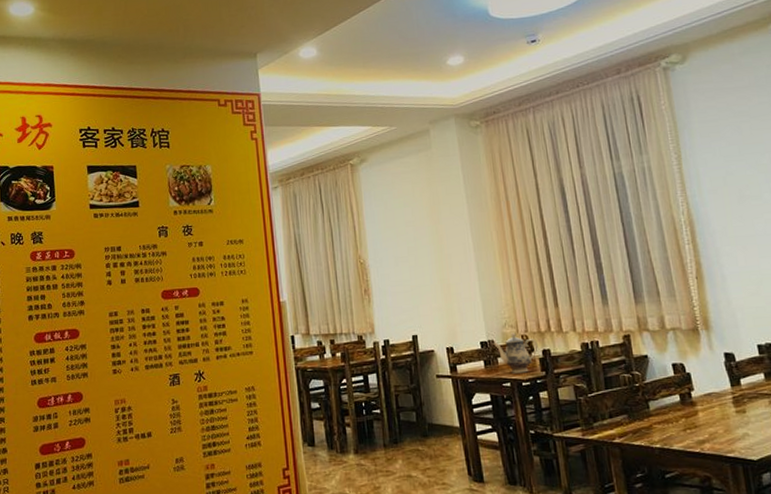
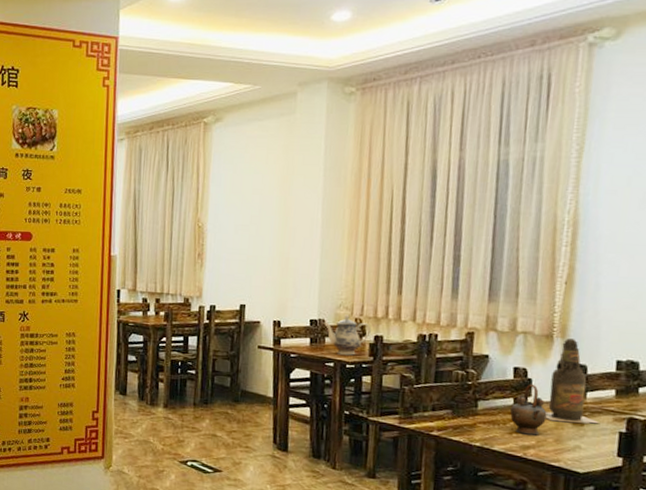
teapot: none [679,378,713,429] -> present [510,383,547,436]
beer bottle: none [706,329,758,412] -> present [545,338,599,424]

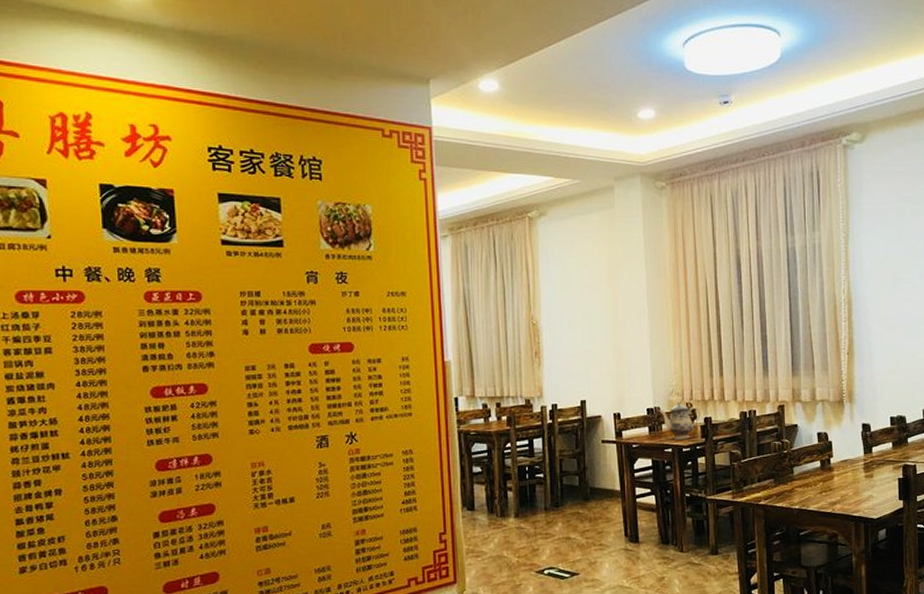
teapot: present [510,383,547,436] -> none [819,446,846,492]
beer bottle: present [545,338,599,424] -> none [845,402,884,477]

